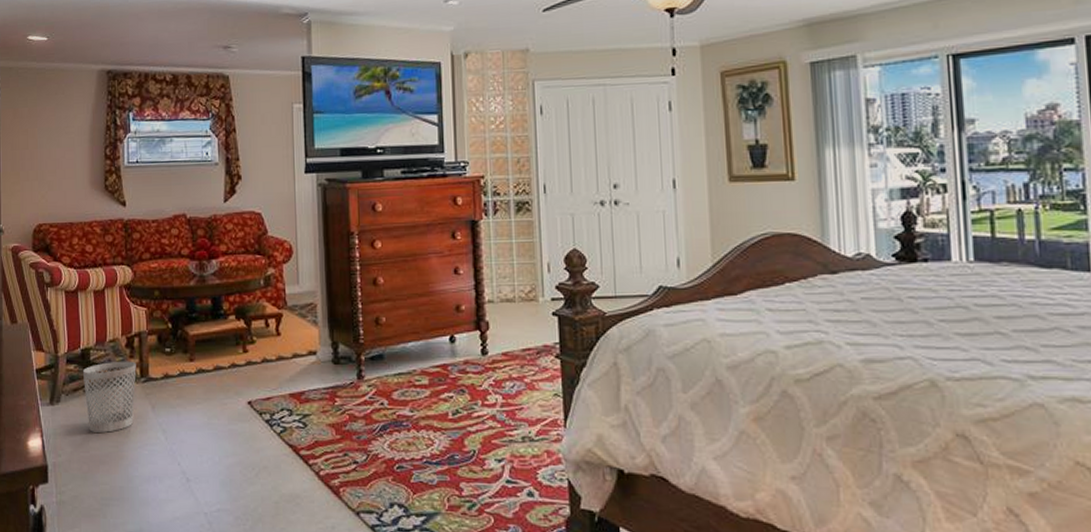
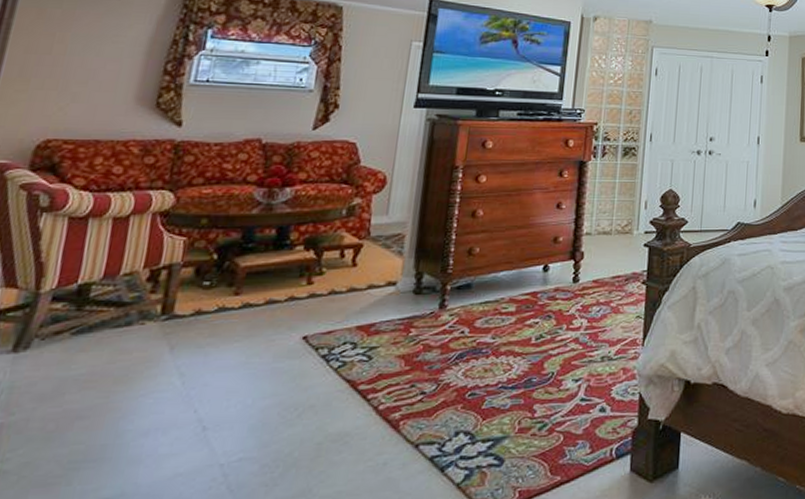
wastebasket: present [82,361,136,433] -> none [68,296,158,382]

